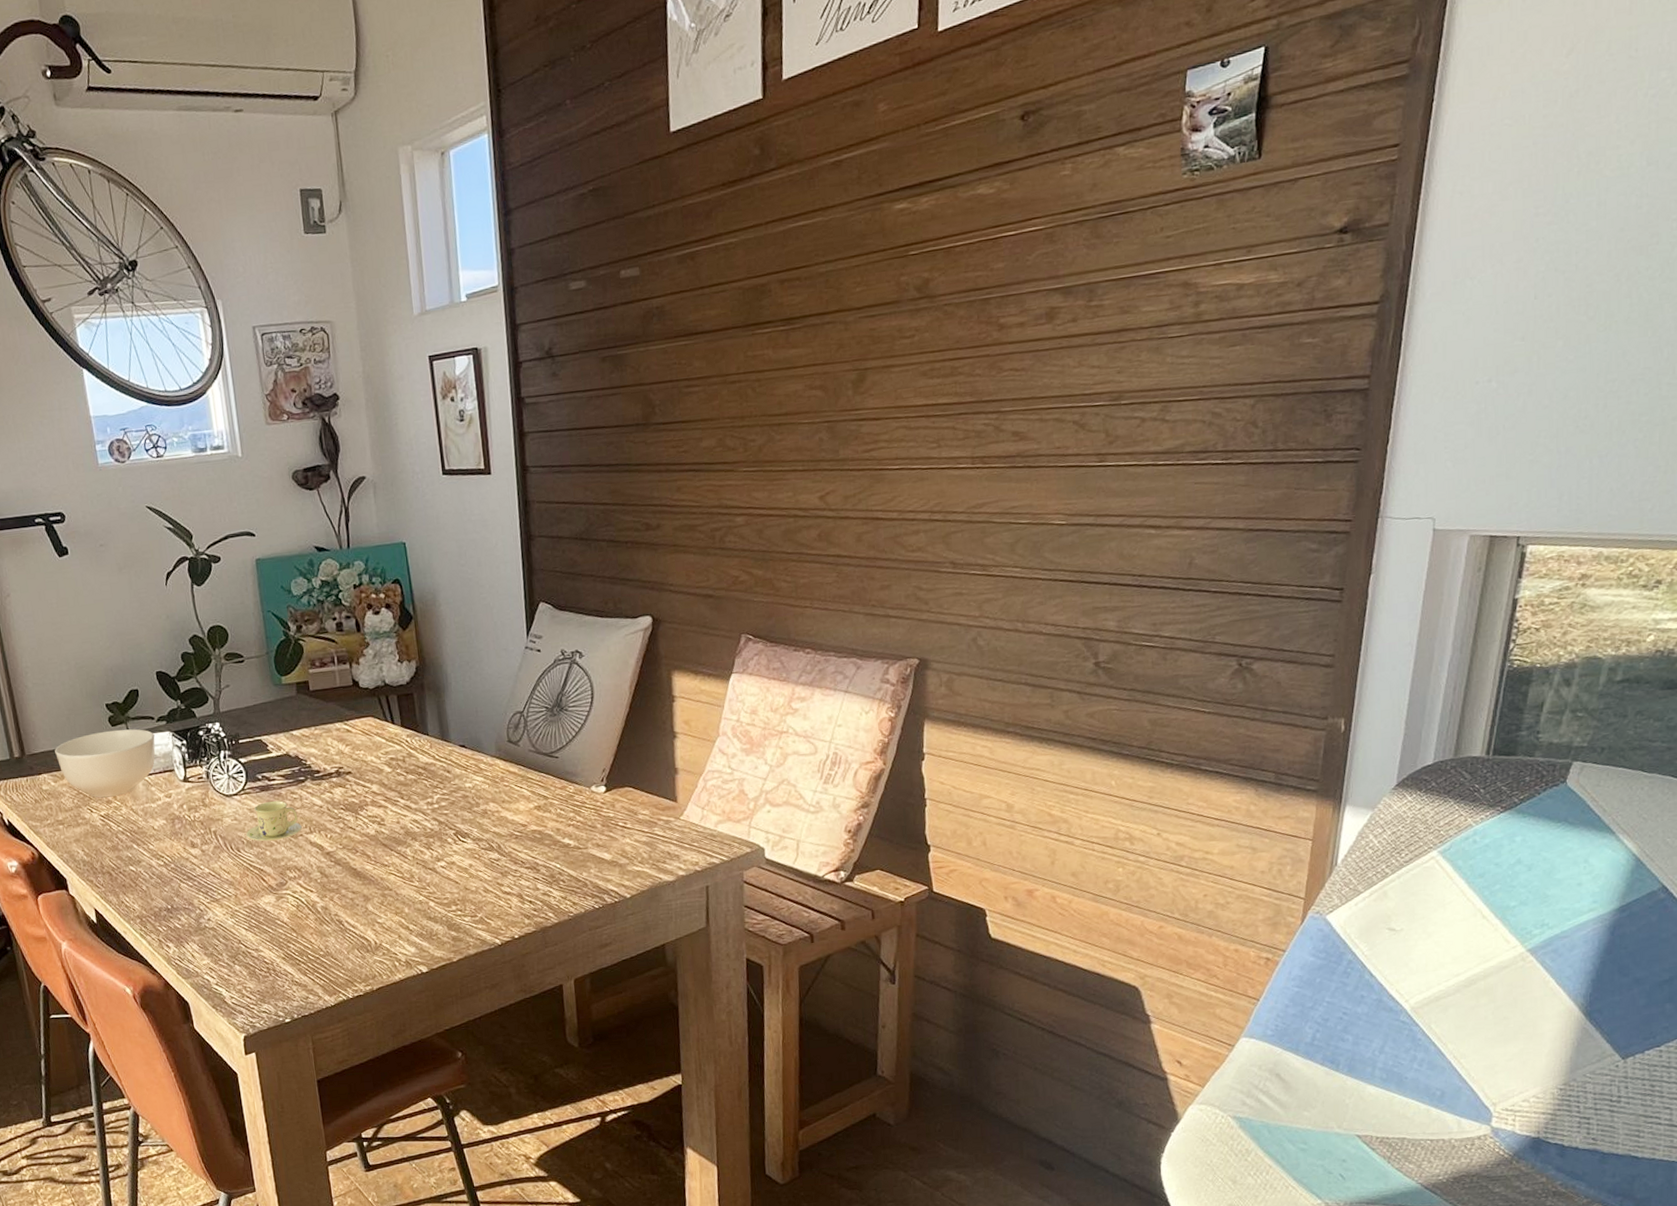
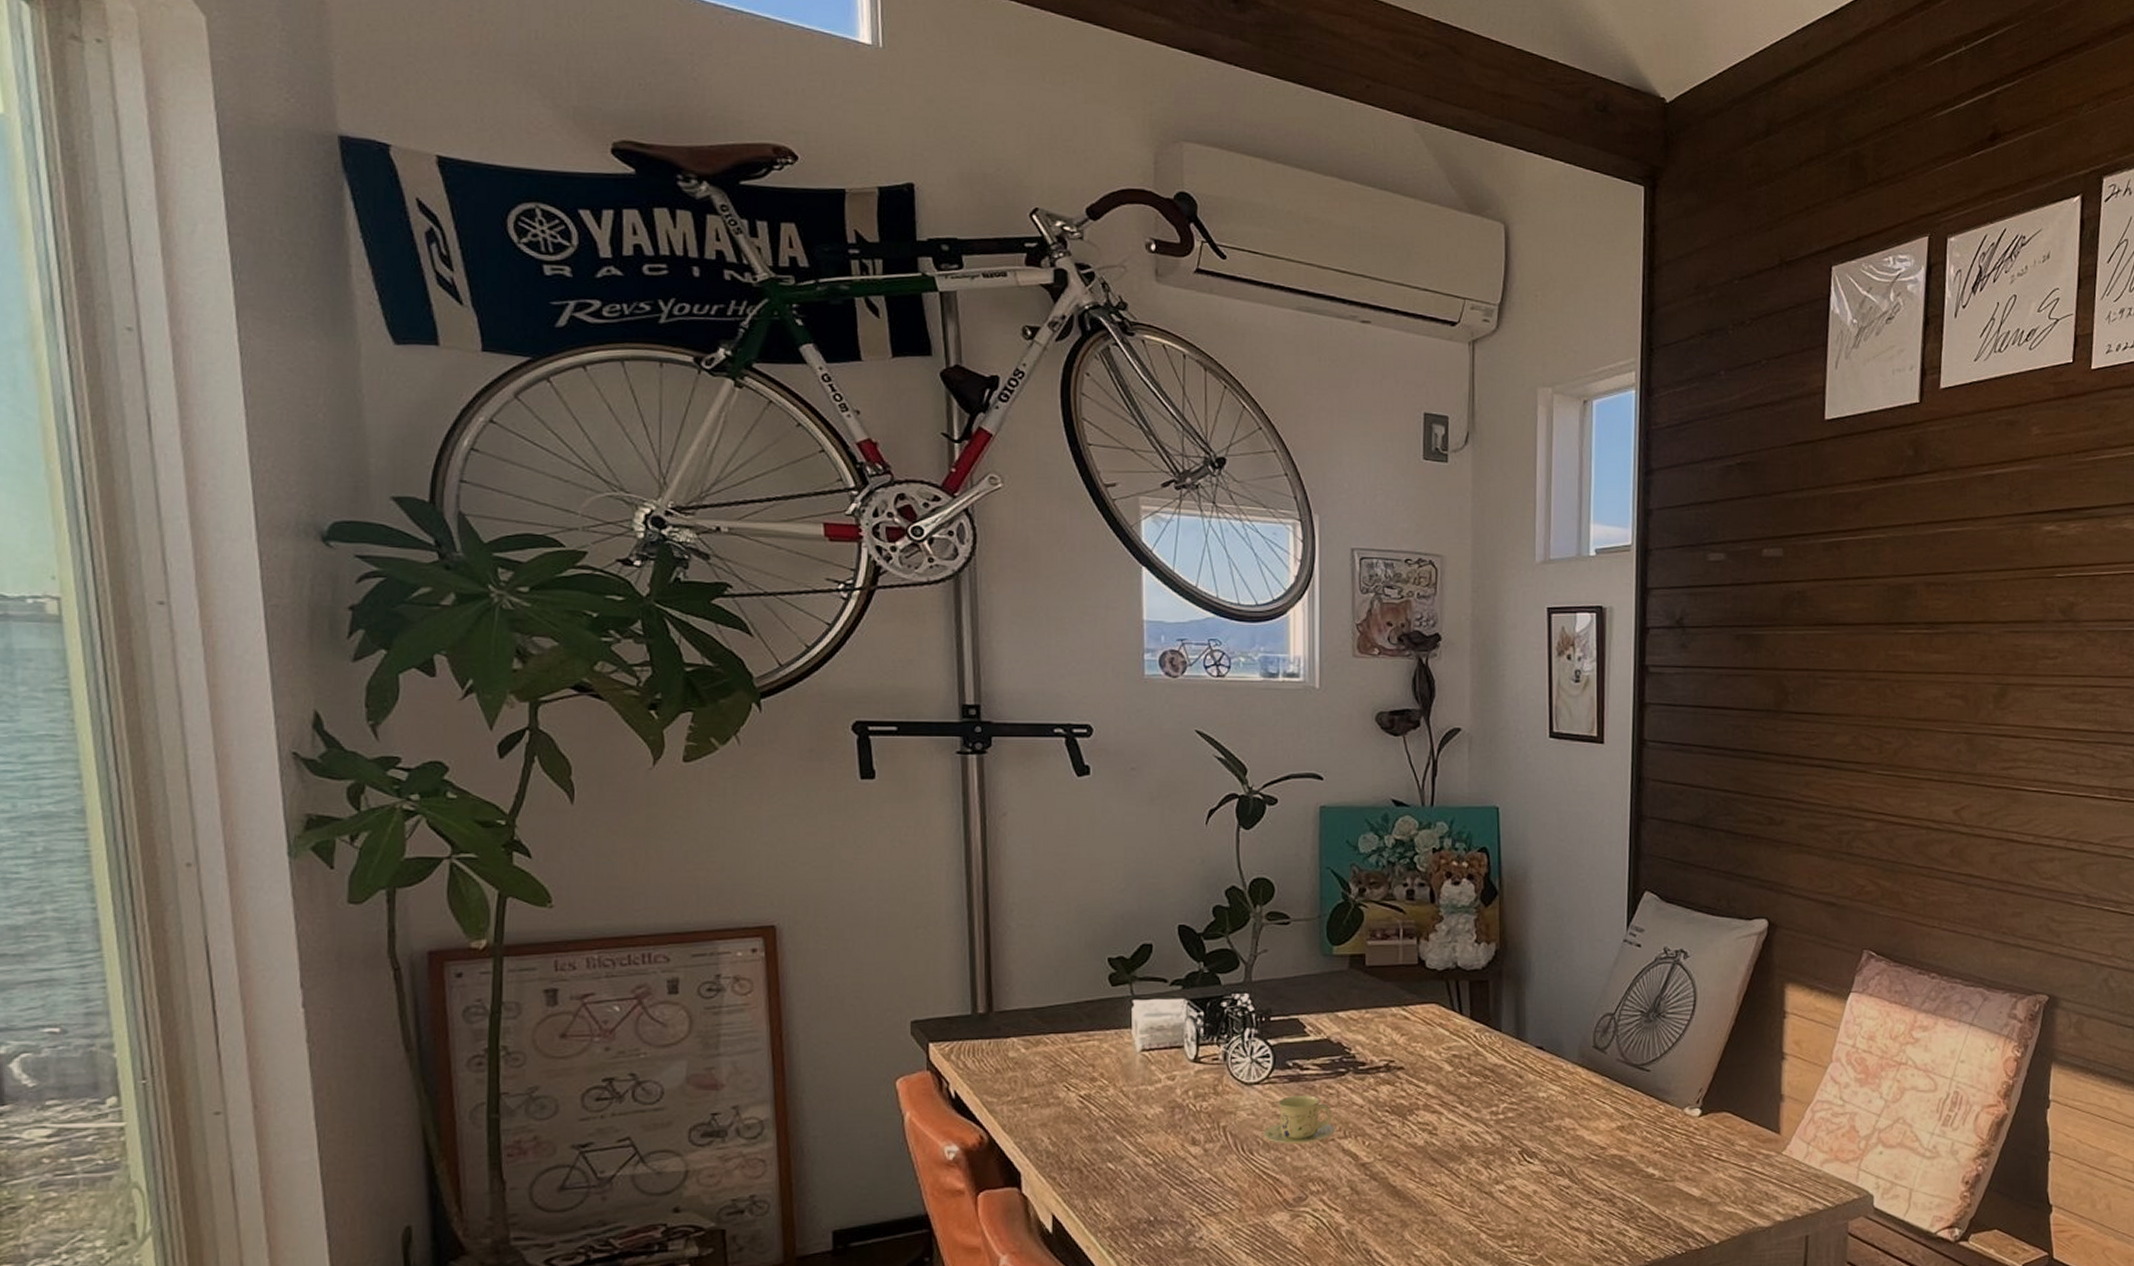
bowl: present [55,729,156,798] -> none [1033,990,1165,1074]

